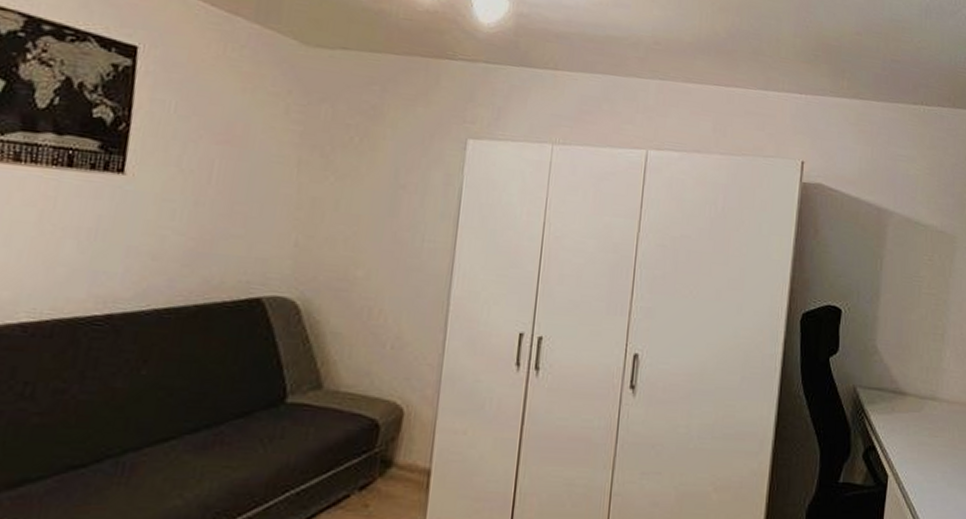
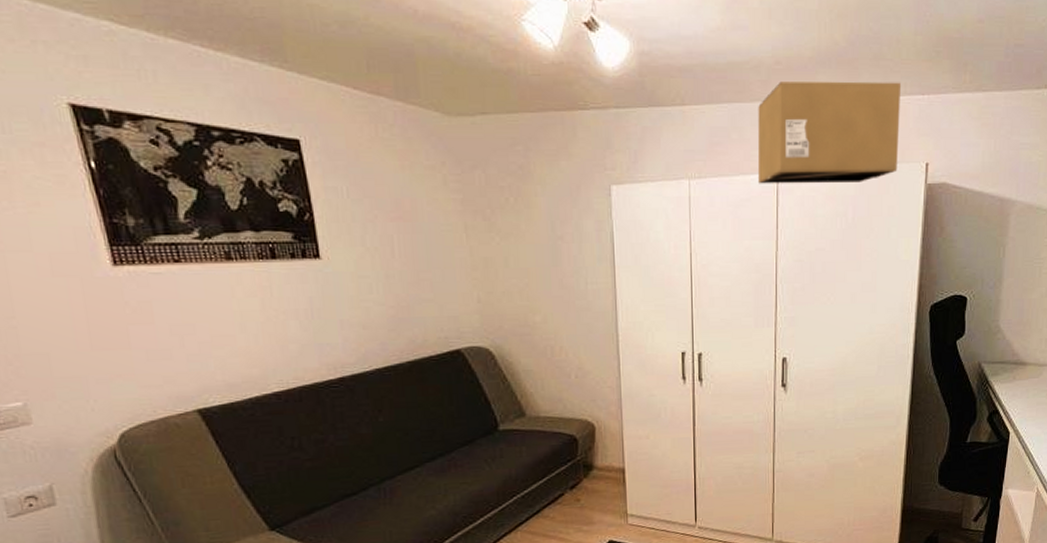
box: none [625,61,780,172] -> present [757,81,902,184]

